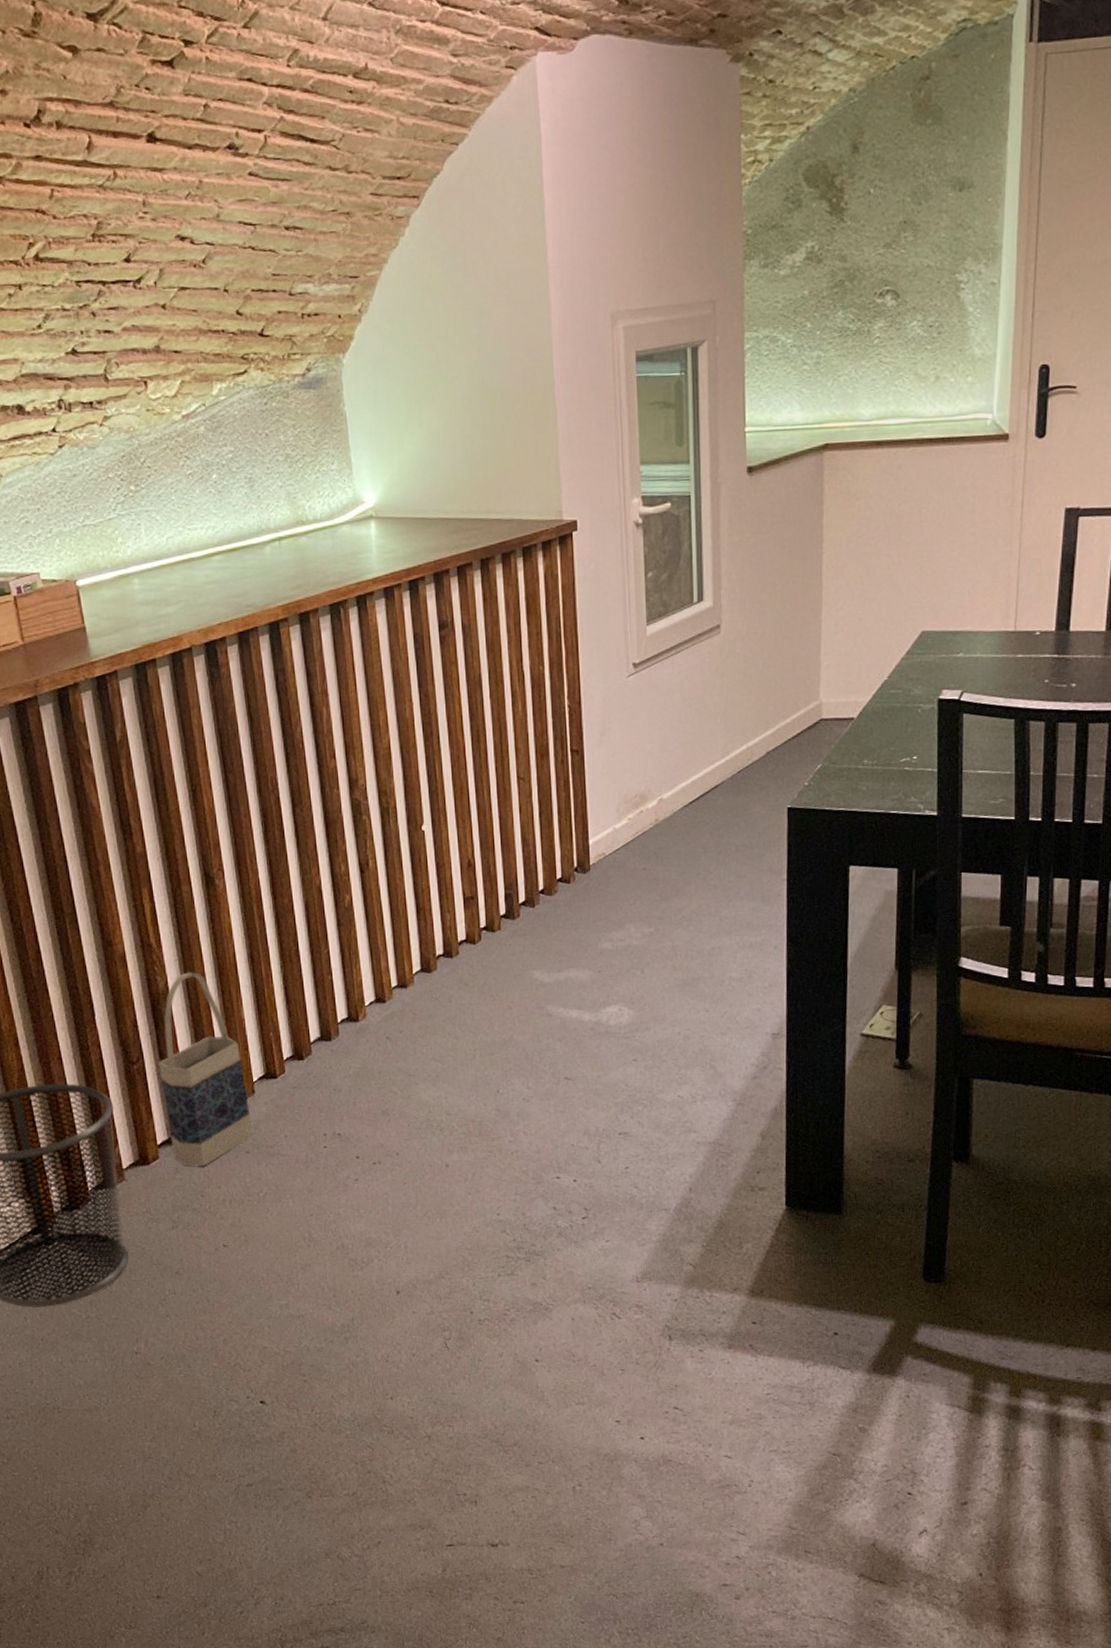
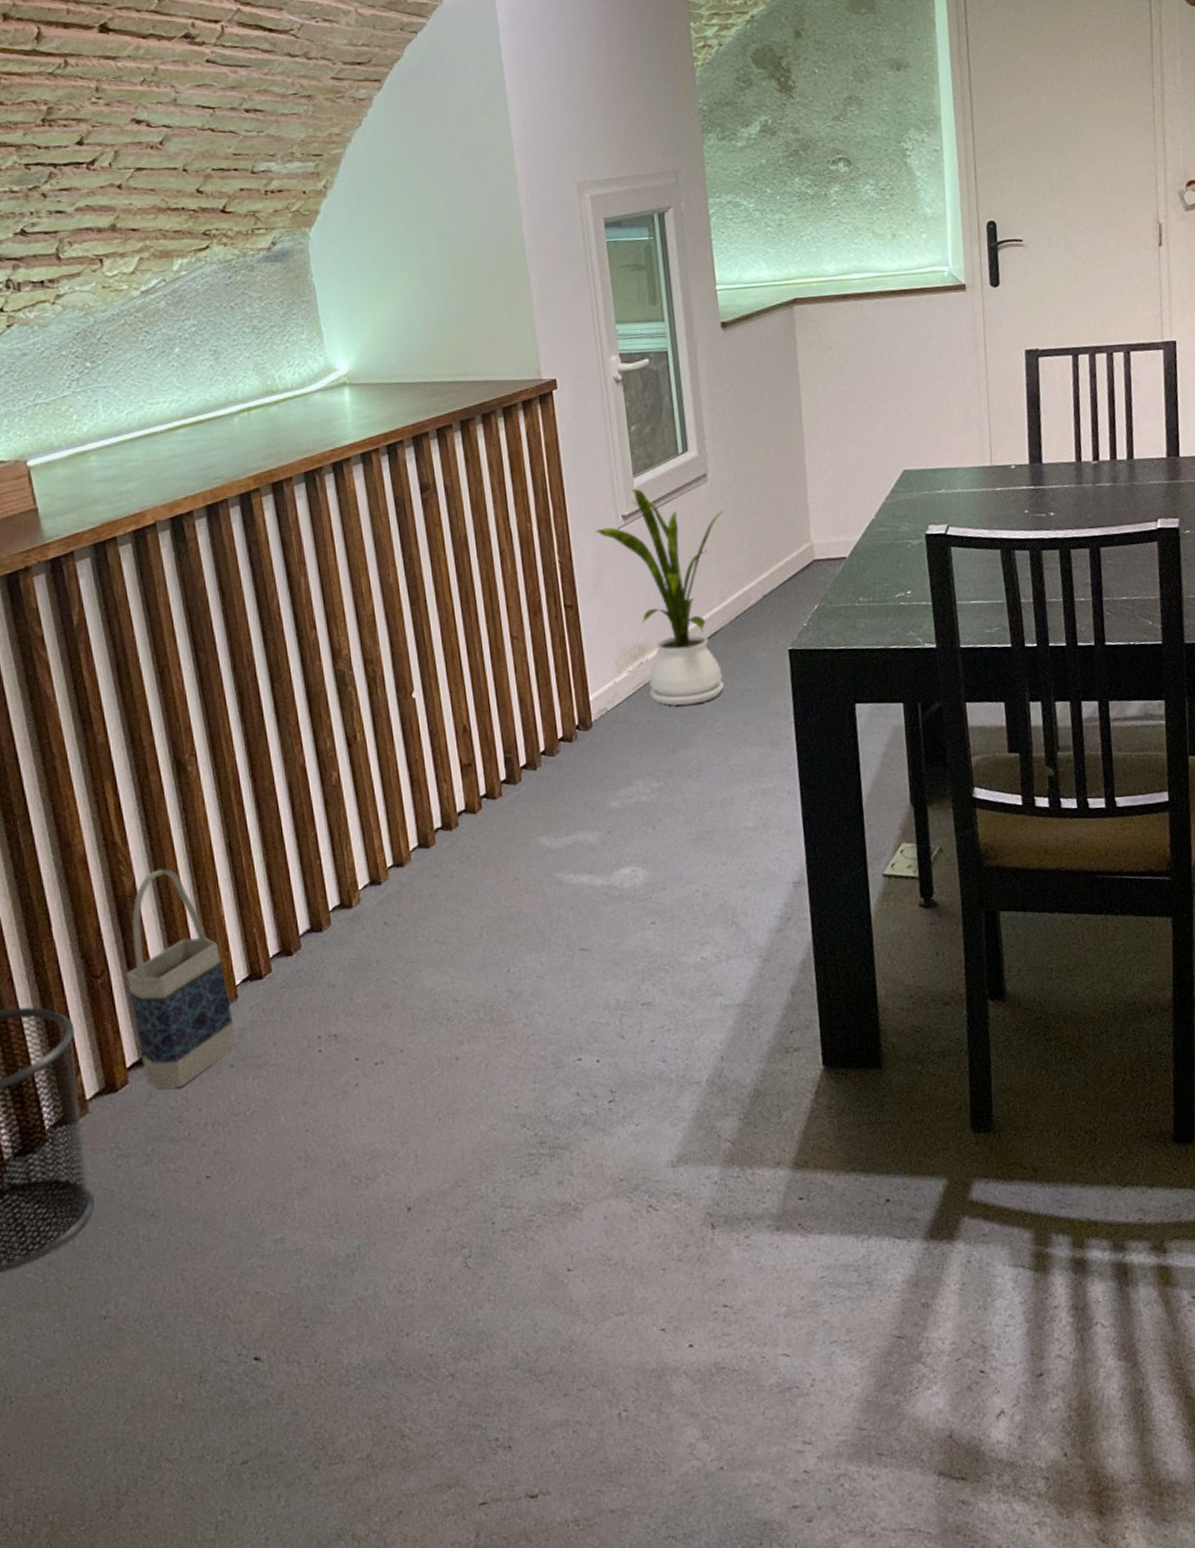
house plant: none [606,637,733,856] -> present [595,489,724,706]

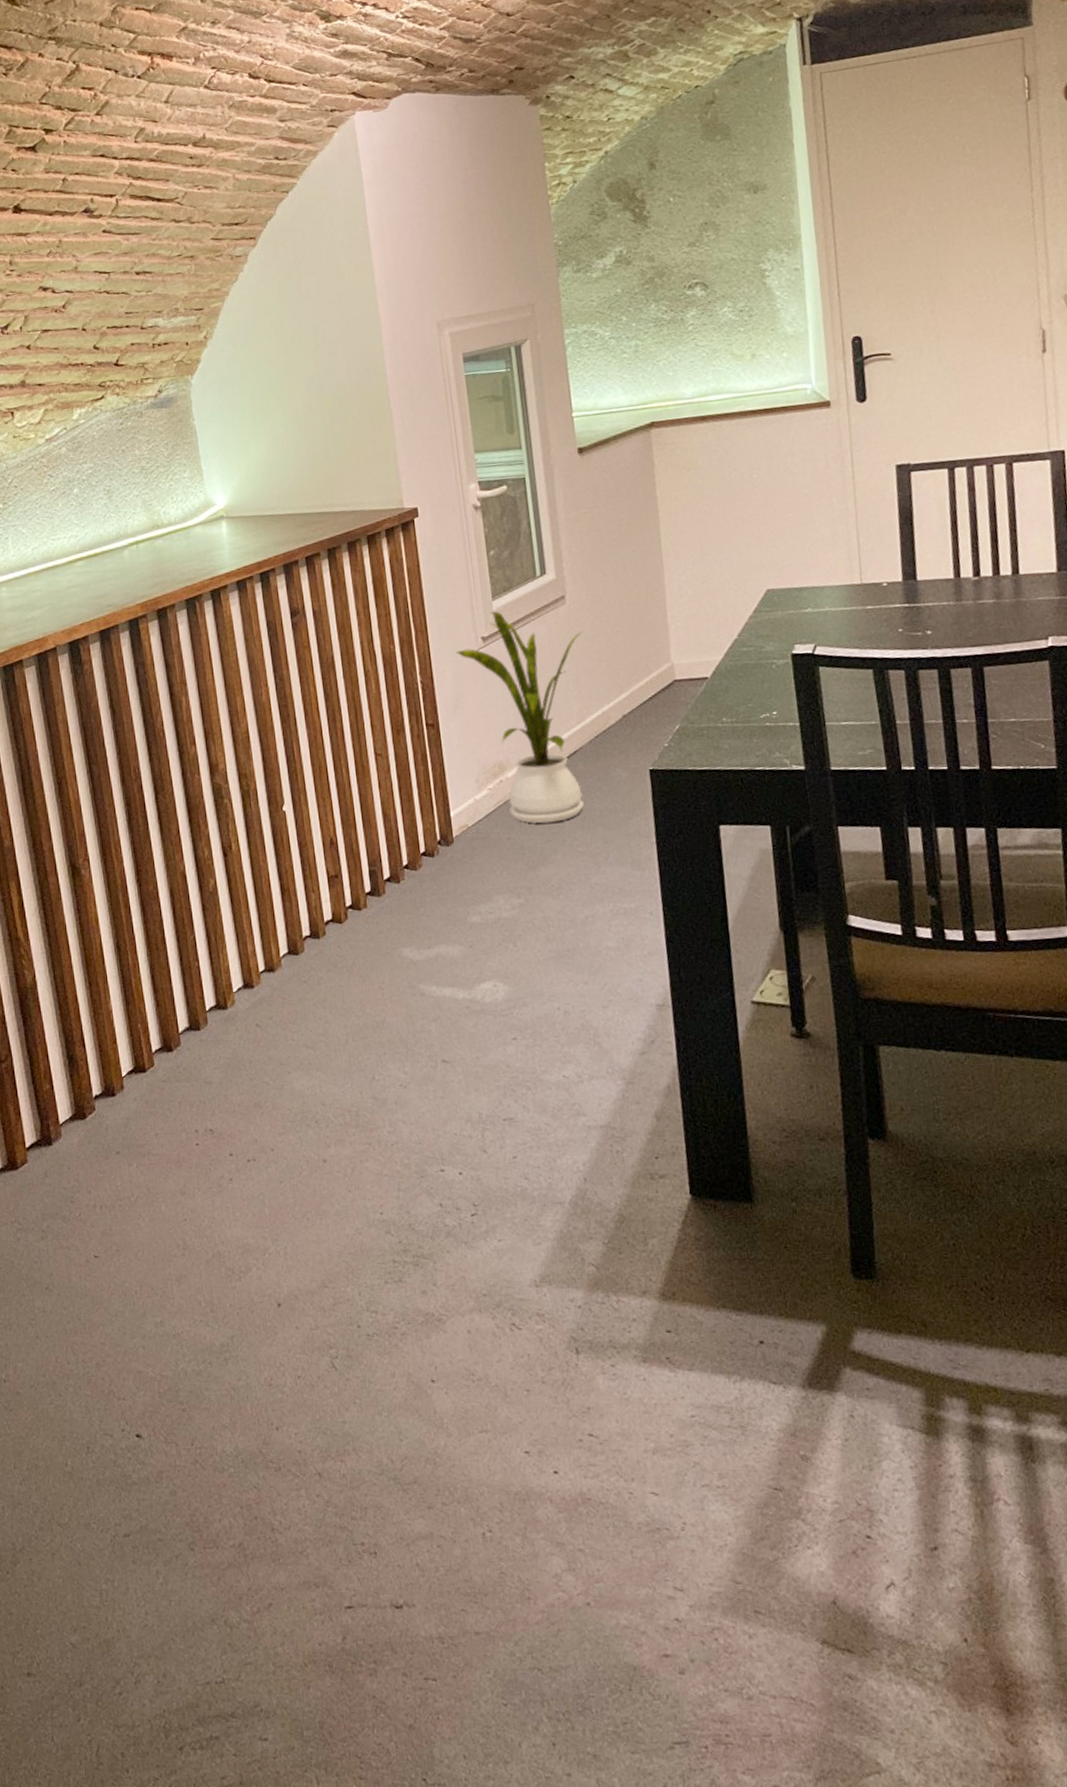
bag: present [126,869,238,1089] -> none [27,964,124,1170]

